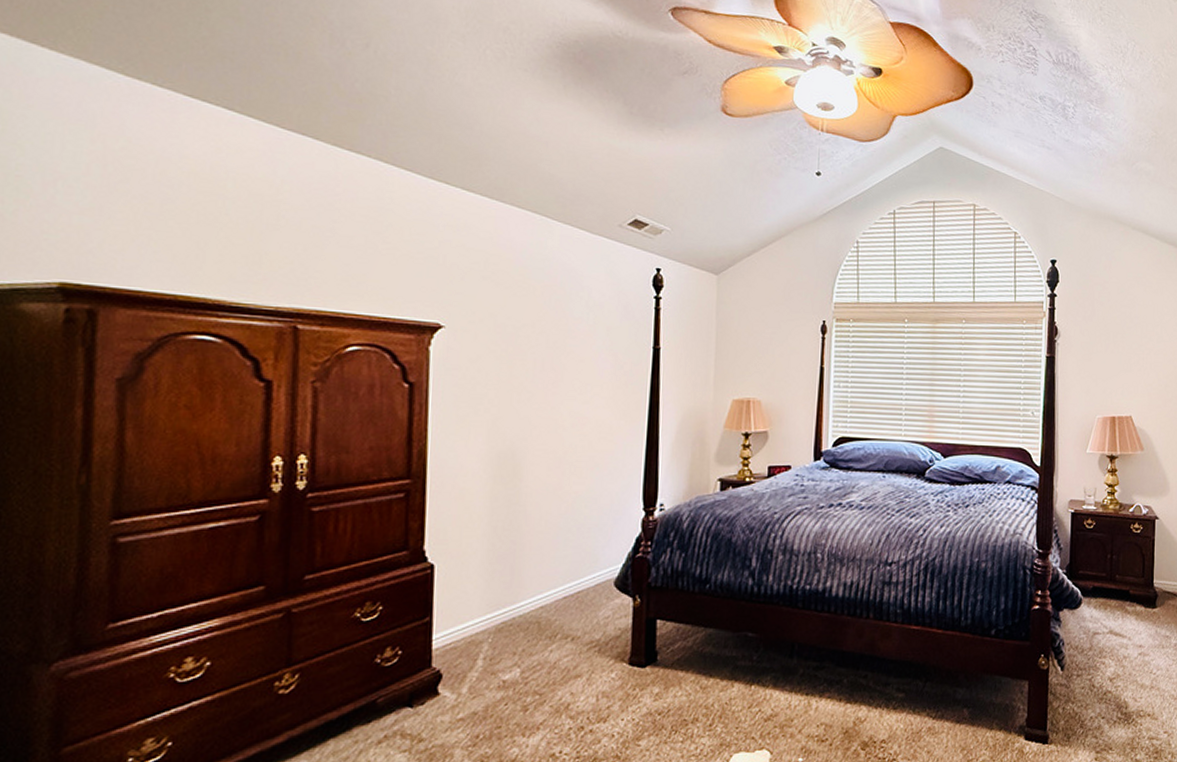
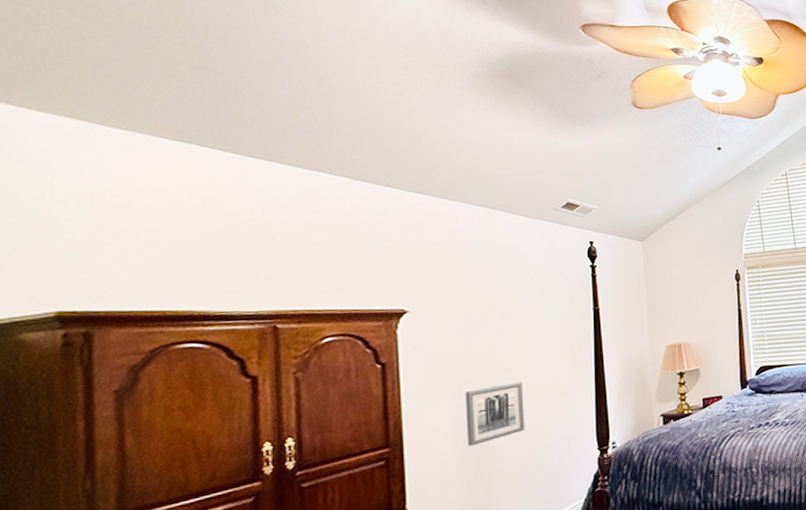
wall art: none [497,422,566,489] -> present [465,381,525,447]

